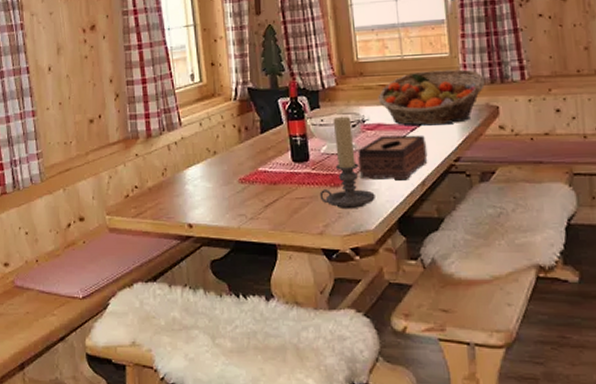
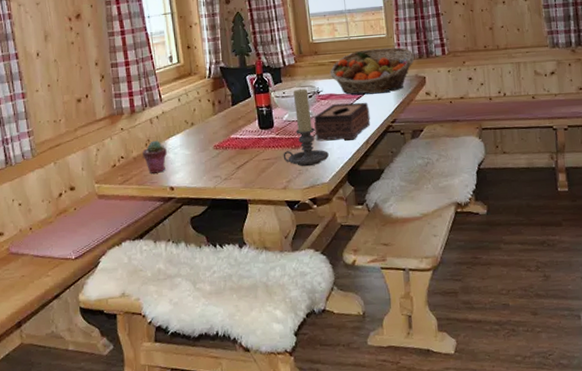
potted succulent: none [159,169,186,207] -> present [143,140,167,174]

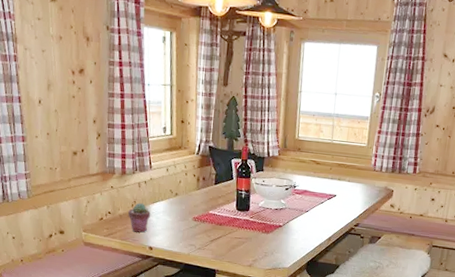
candle holder: present [283,89,329,167] -> none [253,180,294,251]
tissue box: present [314,102,371,141] -> none [285,200,338,235]
fruit basket: present [329,47,415,95] -> none [308,155,388,198]

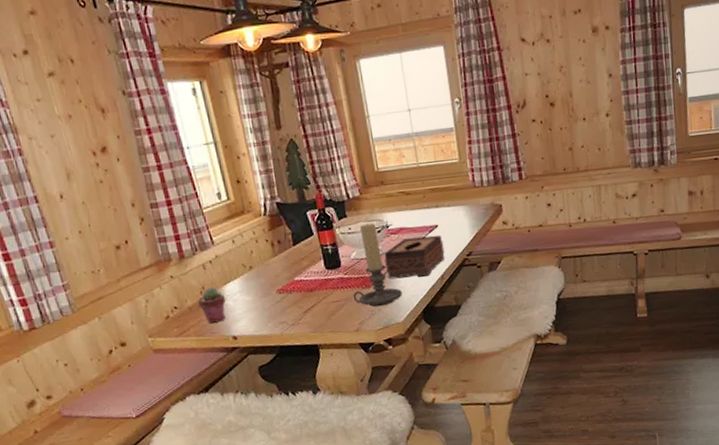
candle holder: none [253,180,294,251] -> present [353,223,402,307]
tissue box: none [285,200,338,235] -> present [384,234,445,279]

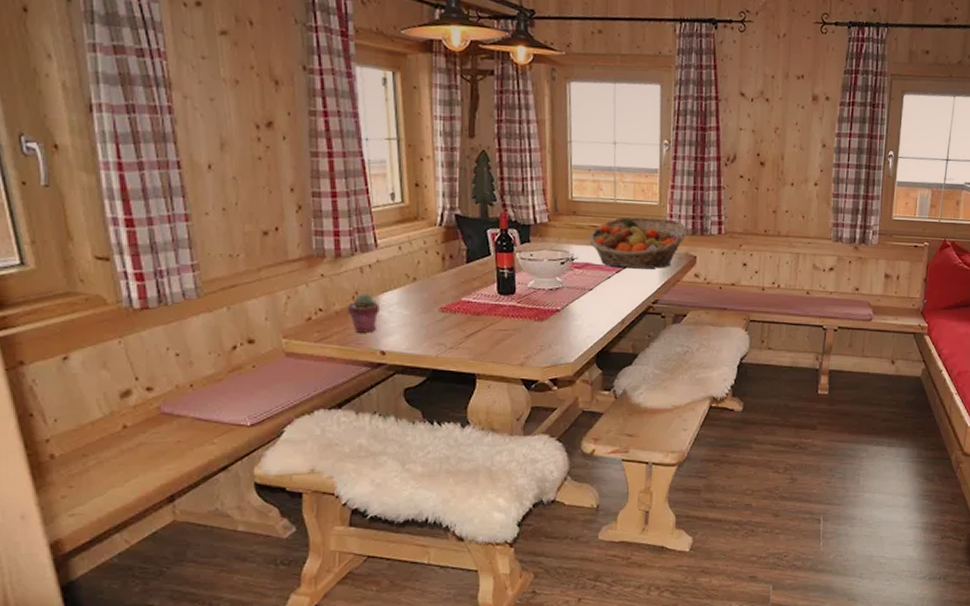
candle holder: present [353,223,402,307] -> none [523,252,577,343]
tissue box: present [384,234,445,279] -> none [564,275,630,318]
fruit basket: none [398,173,490,228] -> present [588,216,688,269]

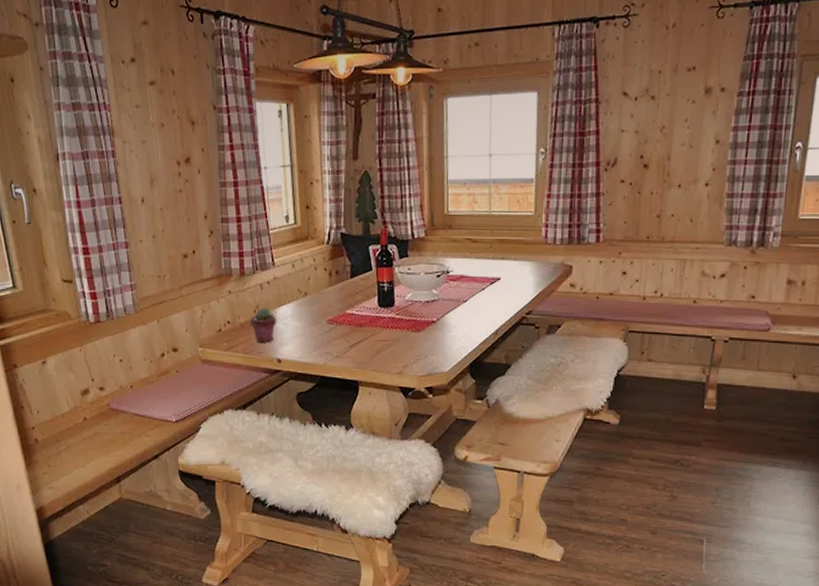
fruit basket: present [588,216,688,269] -> none [463,228,564,280]

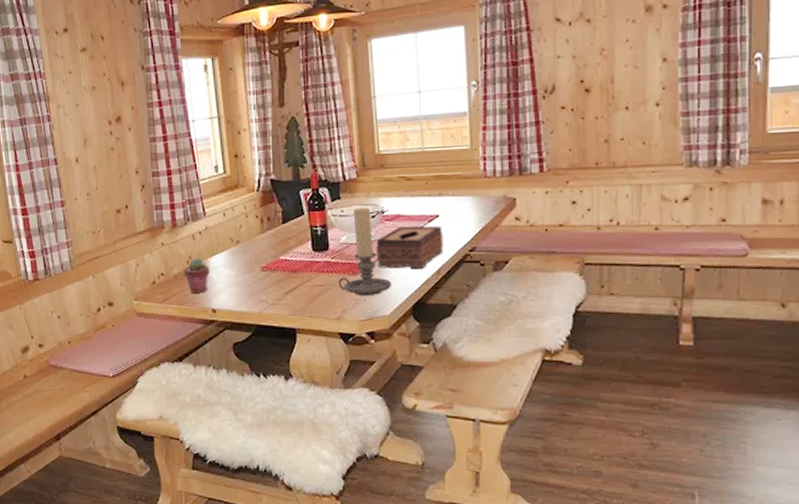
candle holder: none [401,266,452,353] -> present [338,207,391,296]
tissue box: none [439,287,503,329] -> present [376,225,444,269]

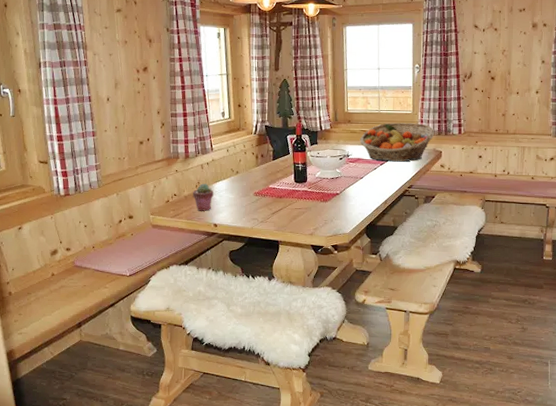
candle holder: present [338,207,391,296] -> none [312,151,352,218]
tissue box: present [376,225,444,269] -> none [342,167,391,200]
fruit basket: none [397,161,504,217] -> present [359,123,435,162]

